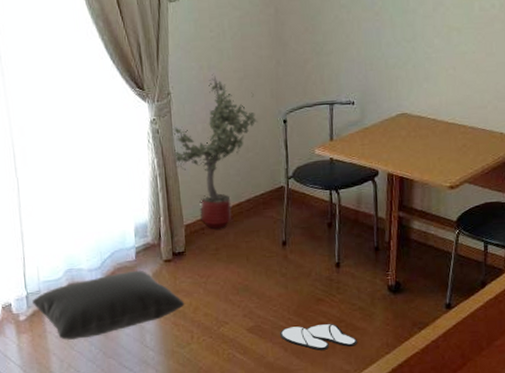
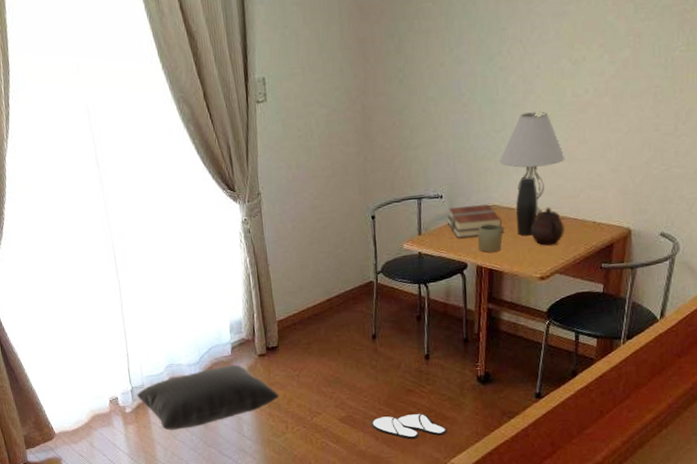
potted tree: present [173,73,258,229] -> none [263,172,347,324]
books: none [358,112,414,145] -> present [446,204,504,238]
mug: none [388,131,413,160] -> present [477,223,503,253]
table lamp: none [409,23,473,125] -> present [498,111,565,216]
vase: none [426,86,448,145] -> present [516,177,539,236]
teapot: none [440,117,473,155] -> present [530,207,564,246]

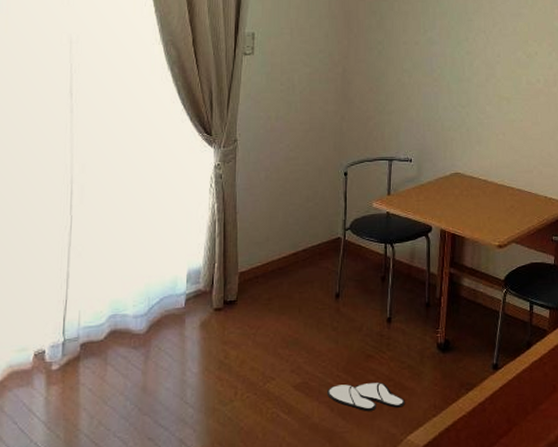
cushion: present [137,364,279,430] -> none [69,318,232,394]
books: present [446,204,504,238] -> none [414,172,466,201]
mug: present [477,223,503,253] -> none [442,190,465,217]
table lamp: present [498,111,565,216] -> none [463,93,521,187]
vase: present [516,177,539,236] -> none [478,150,498,205]
teapot: present [530,207,564,246] -> none [490,179,520,215]

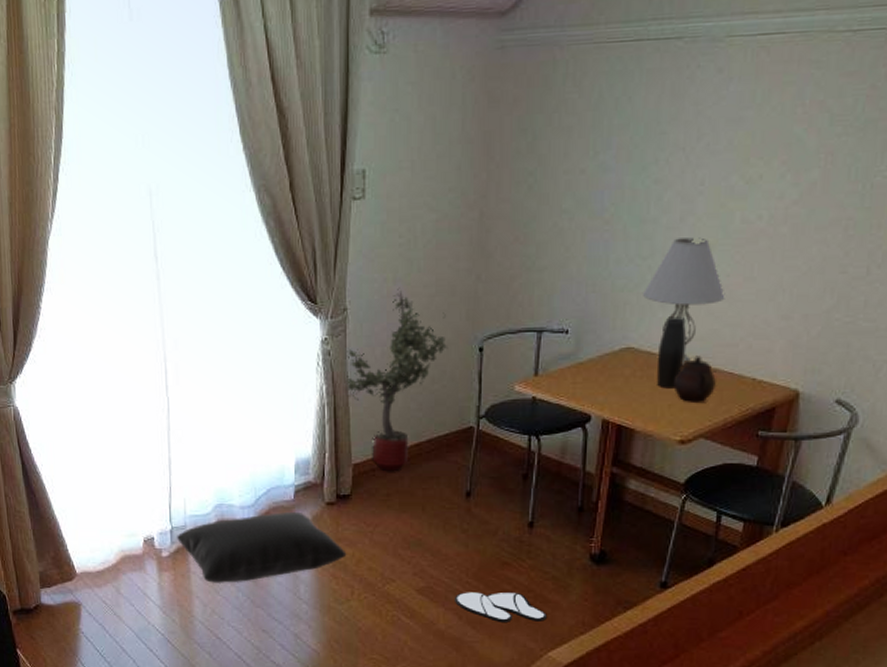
cushion: none [69,318,232,394] -> present [177,511,347,583]
potted tree: none [234,124,320,277] -> present [345,287,448,470]
table lamp: none [463,93,521,187] -> present [642,237,726,365]
vase: none [478,150,498,205] -> present [657,316,687,389]
teapot: none [490,179,520,215] -> present [673,356,716,402]

